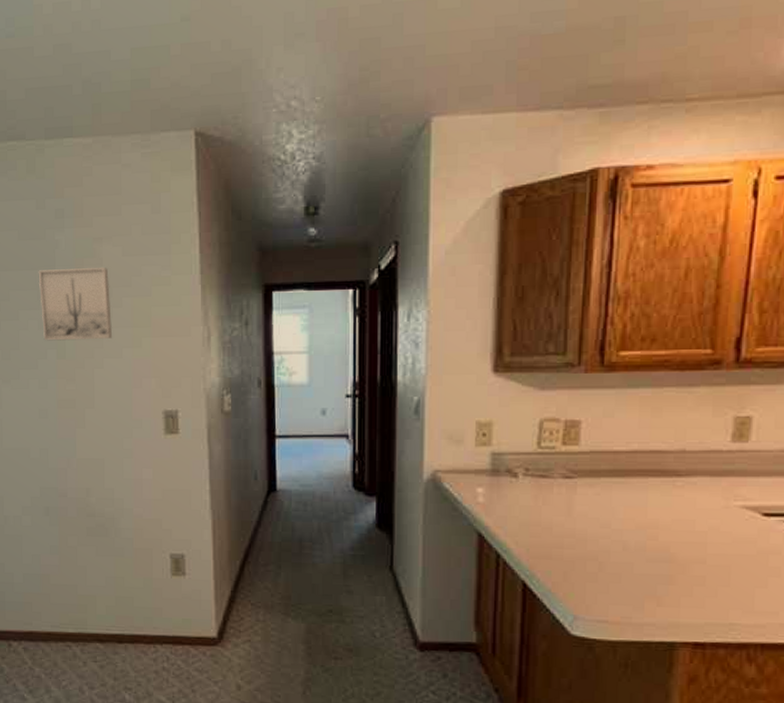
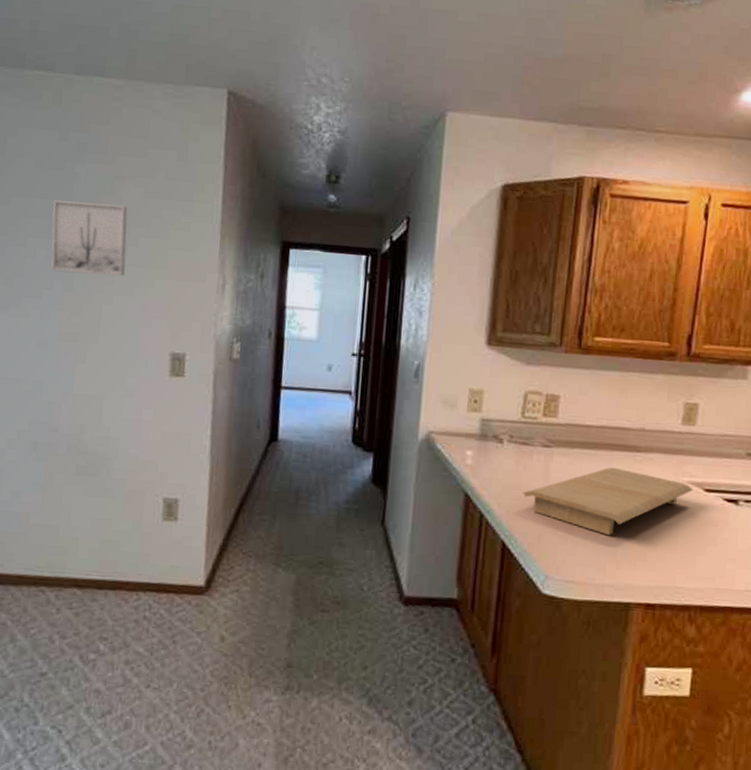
cutting board: none [544,495,749,571] -> present [523,467,694,536]

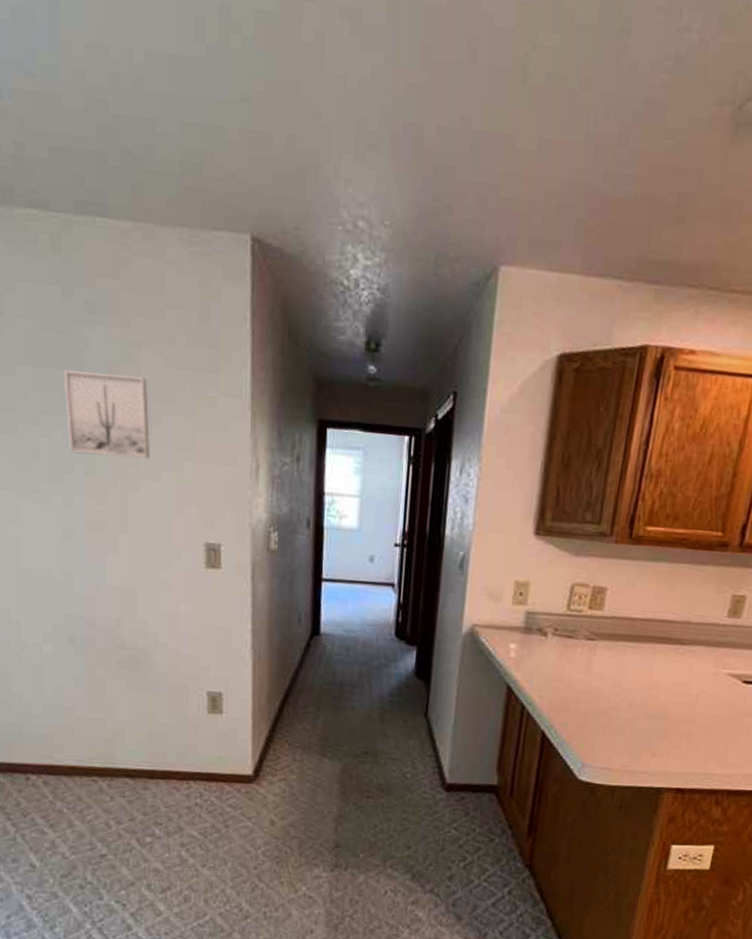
cutting board: present [523,467,694,536] -> none [565,659,732,726]

